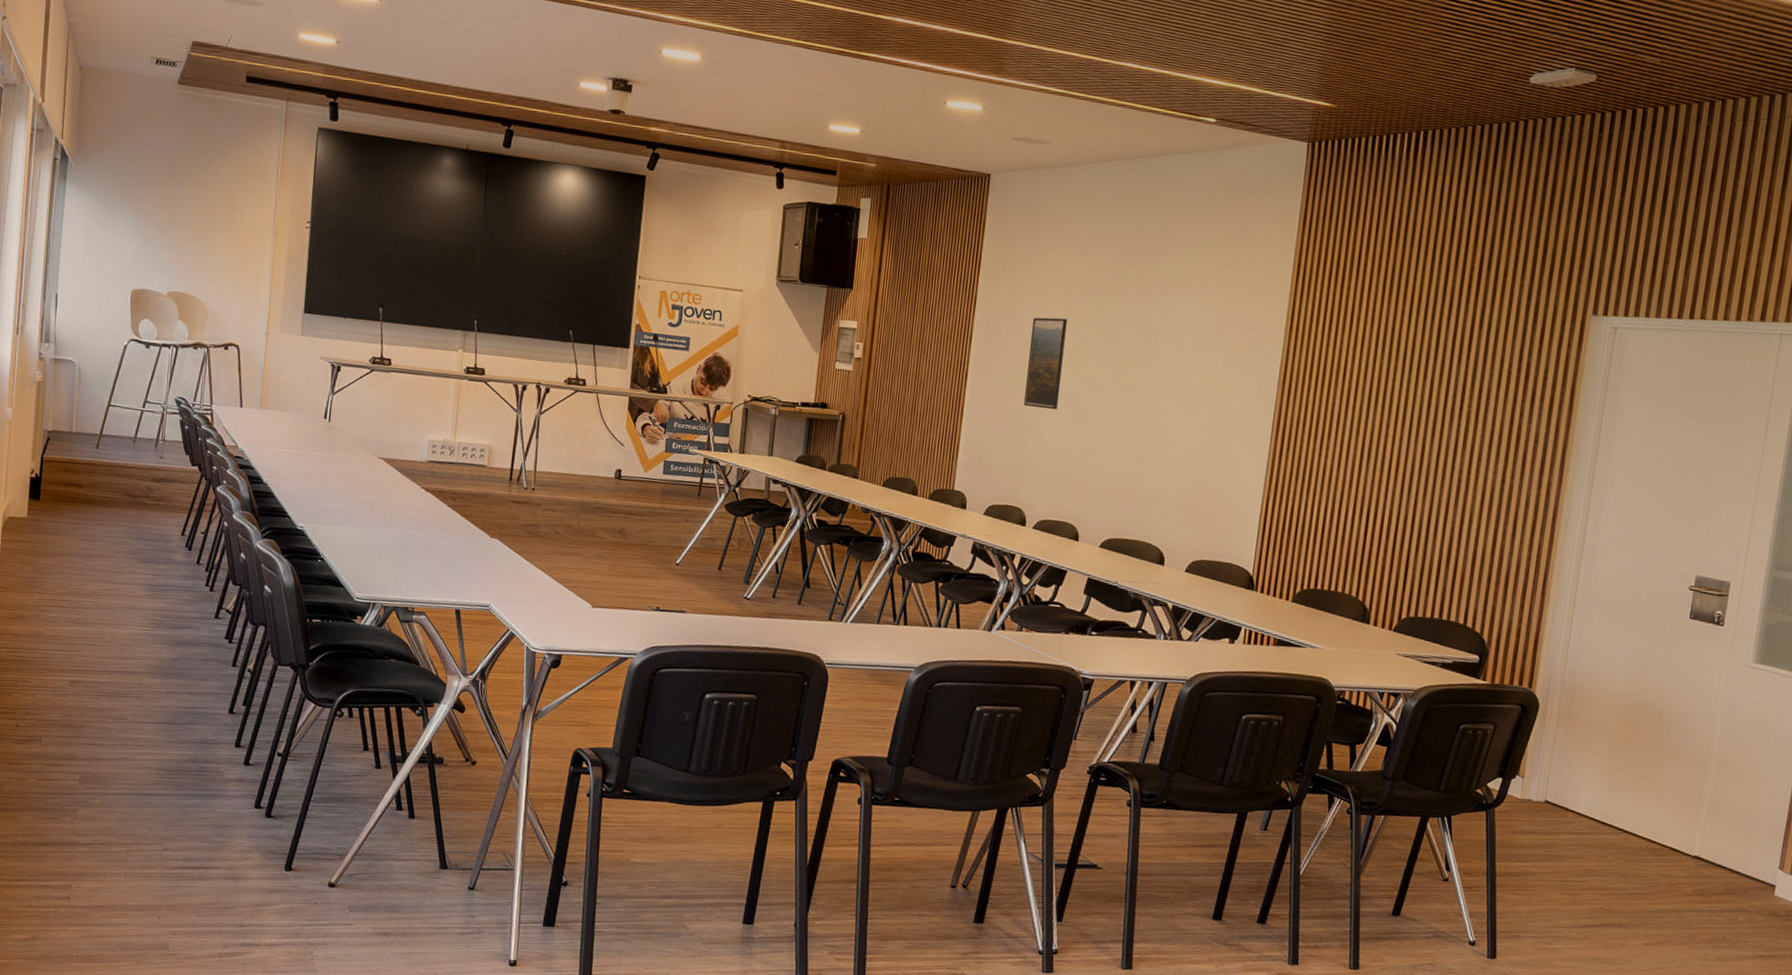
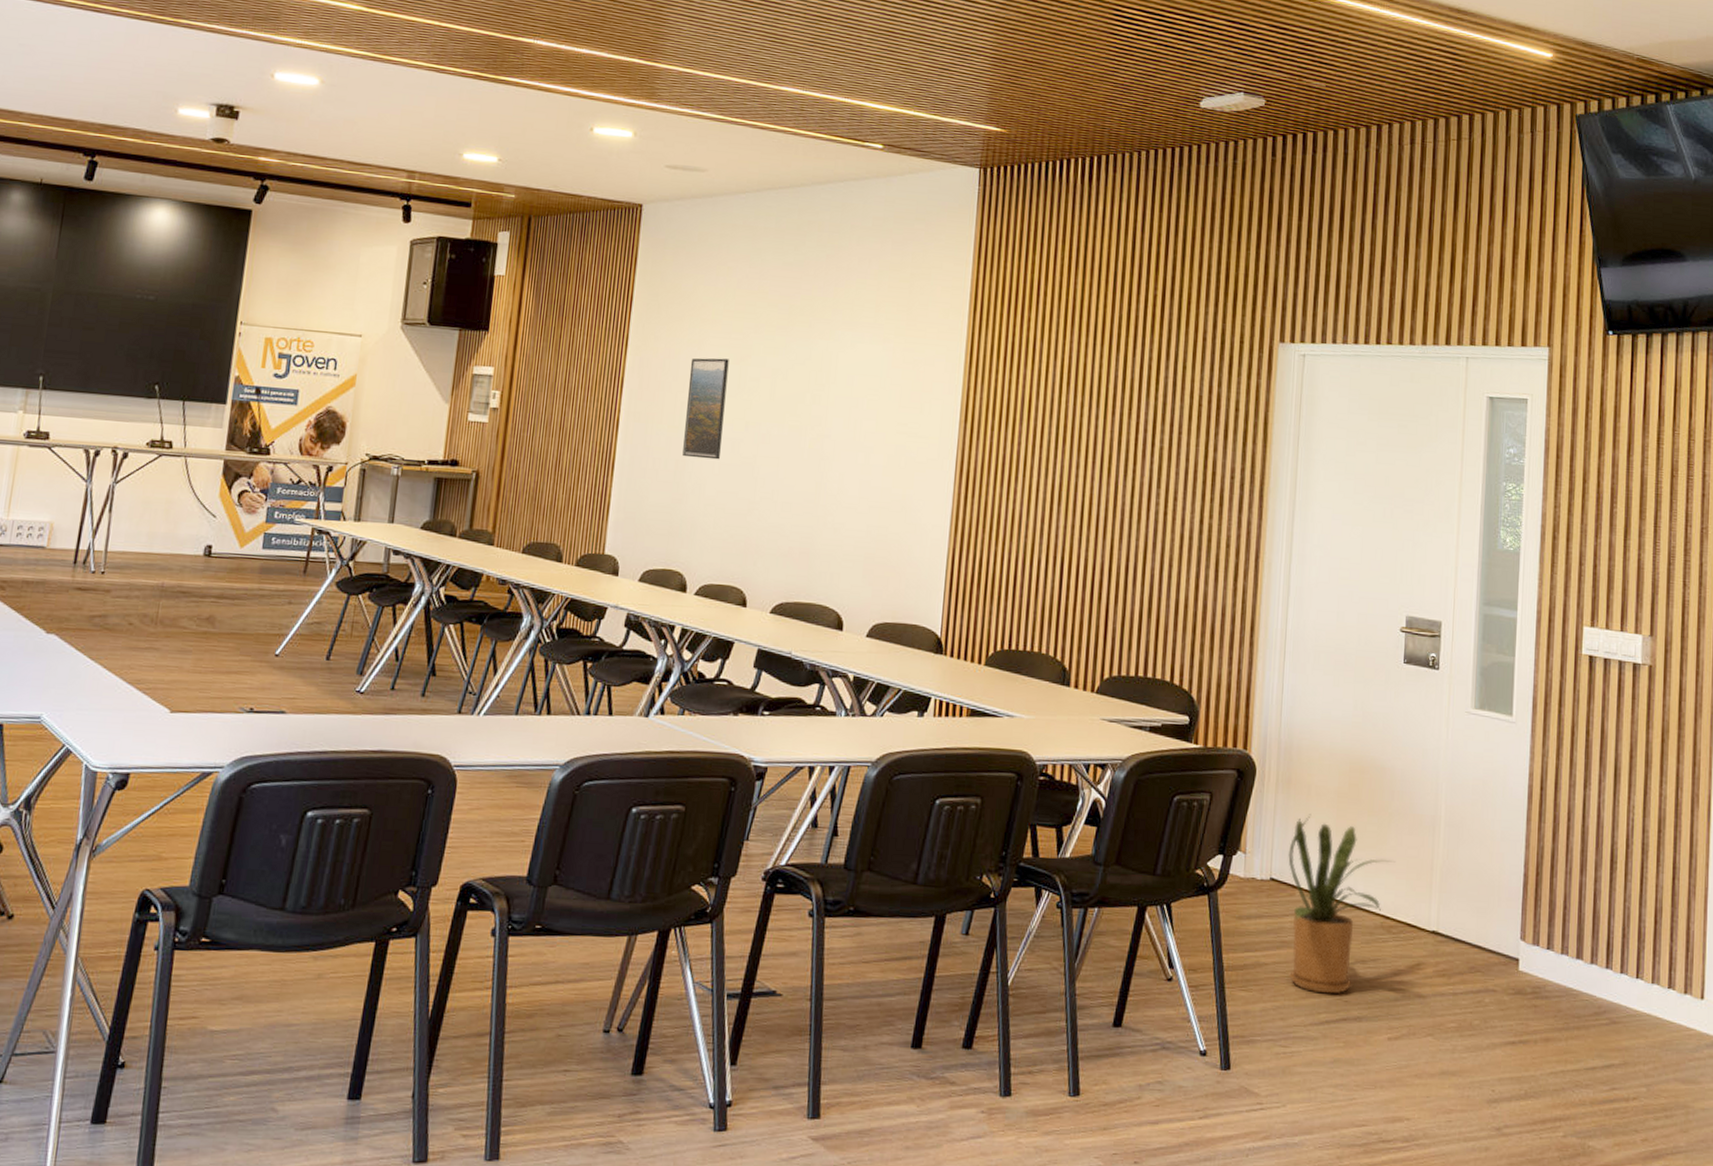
house plant: none [1555,747,1665,904] -> present [1288,814,1395,995]

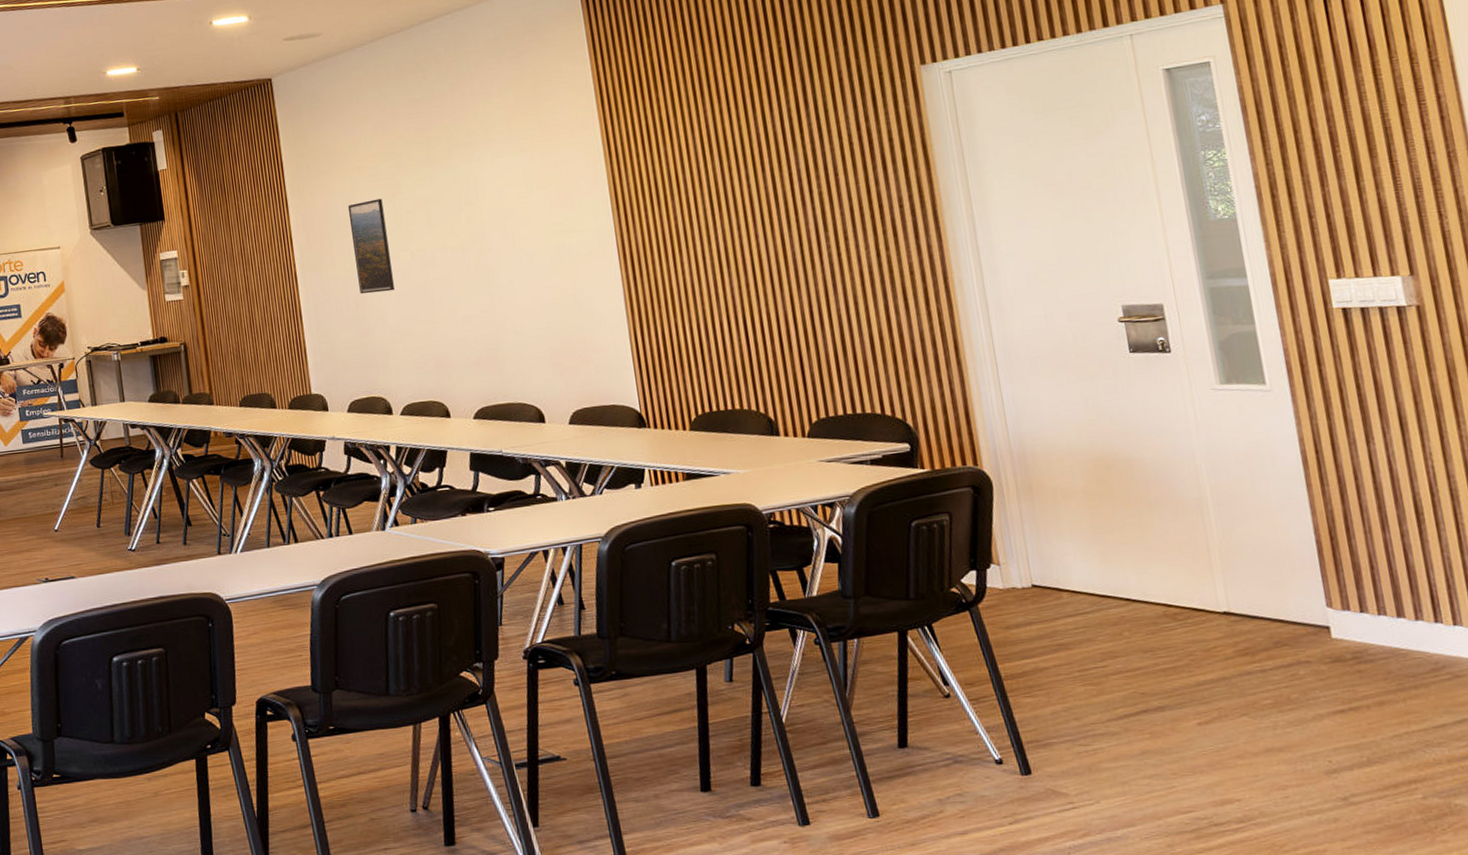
house plant: present [1288,814,1395,995] -> none [1045,517,1165,690]

